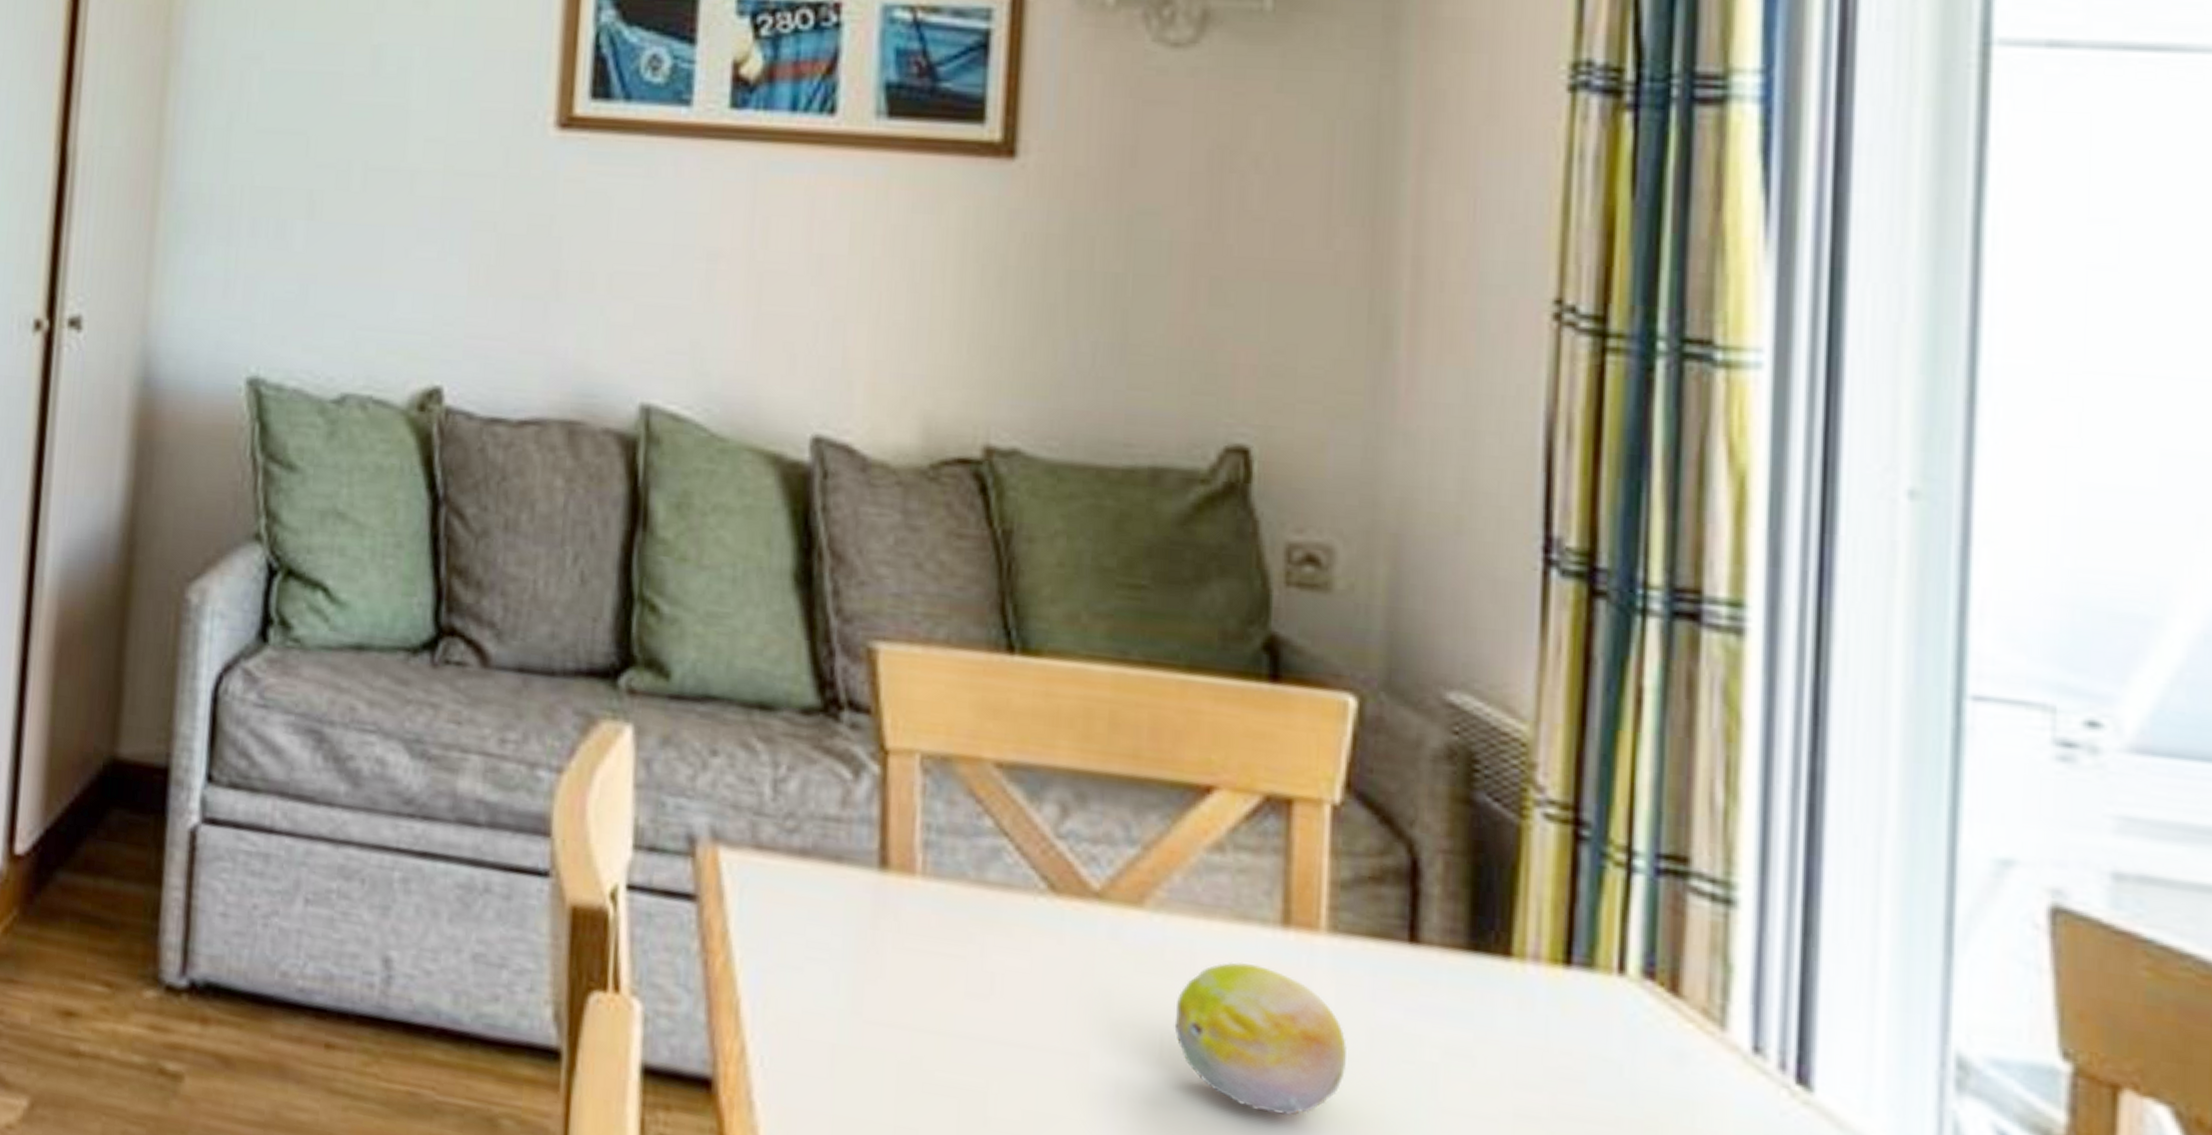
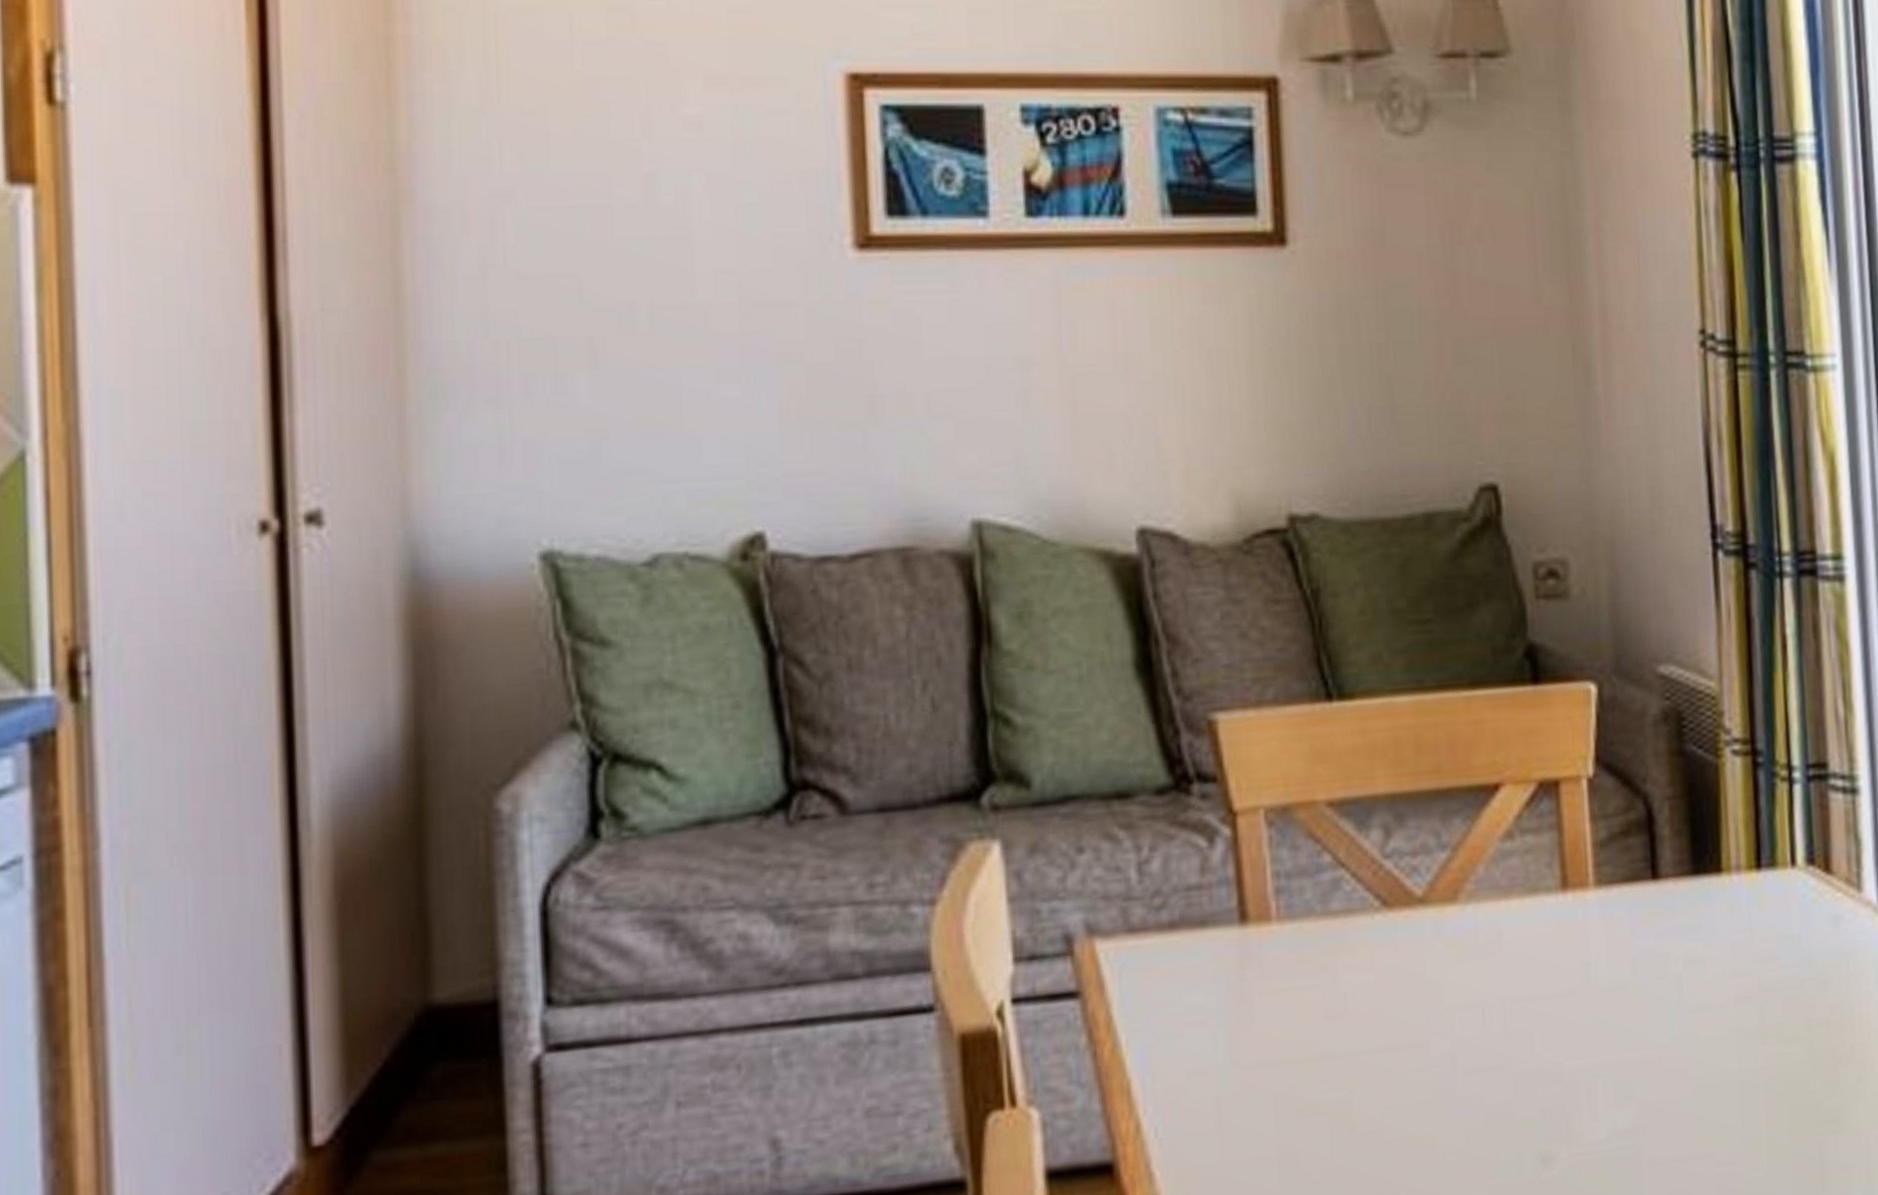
fruit: present [1174,962,1347,1115] -> none [1491,928,1619,1052]

